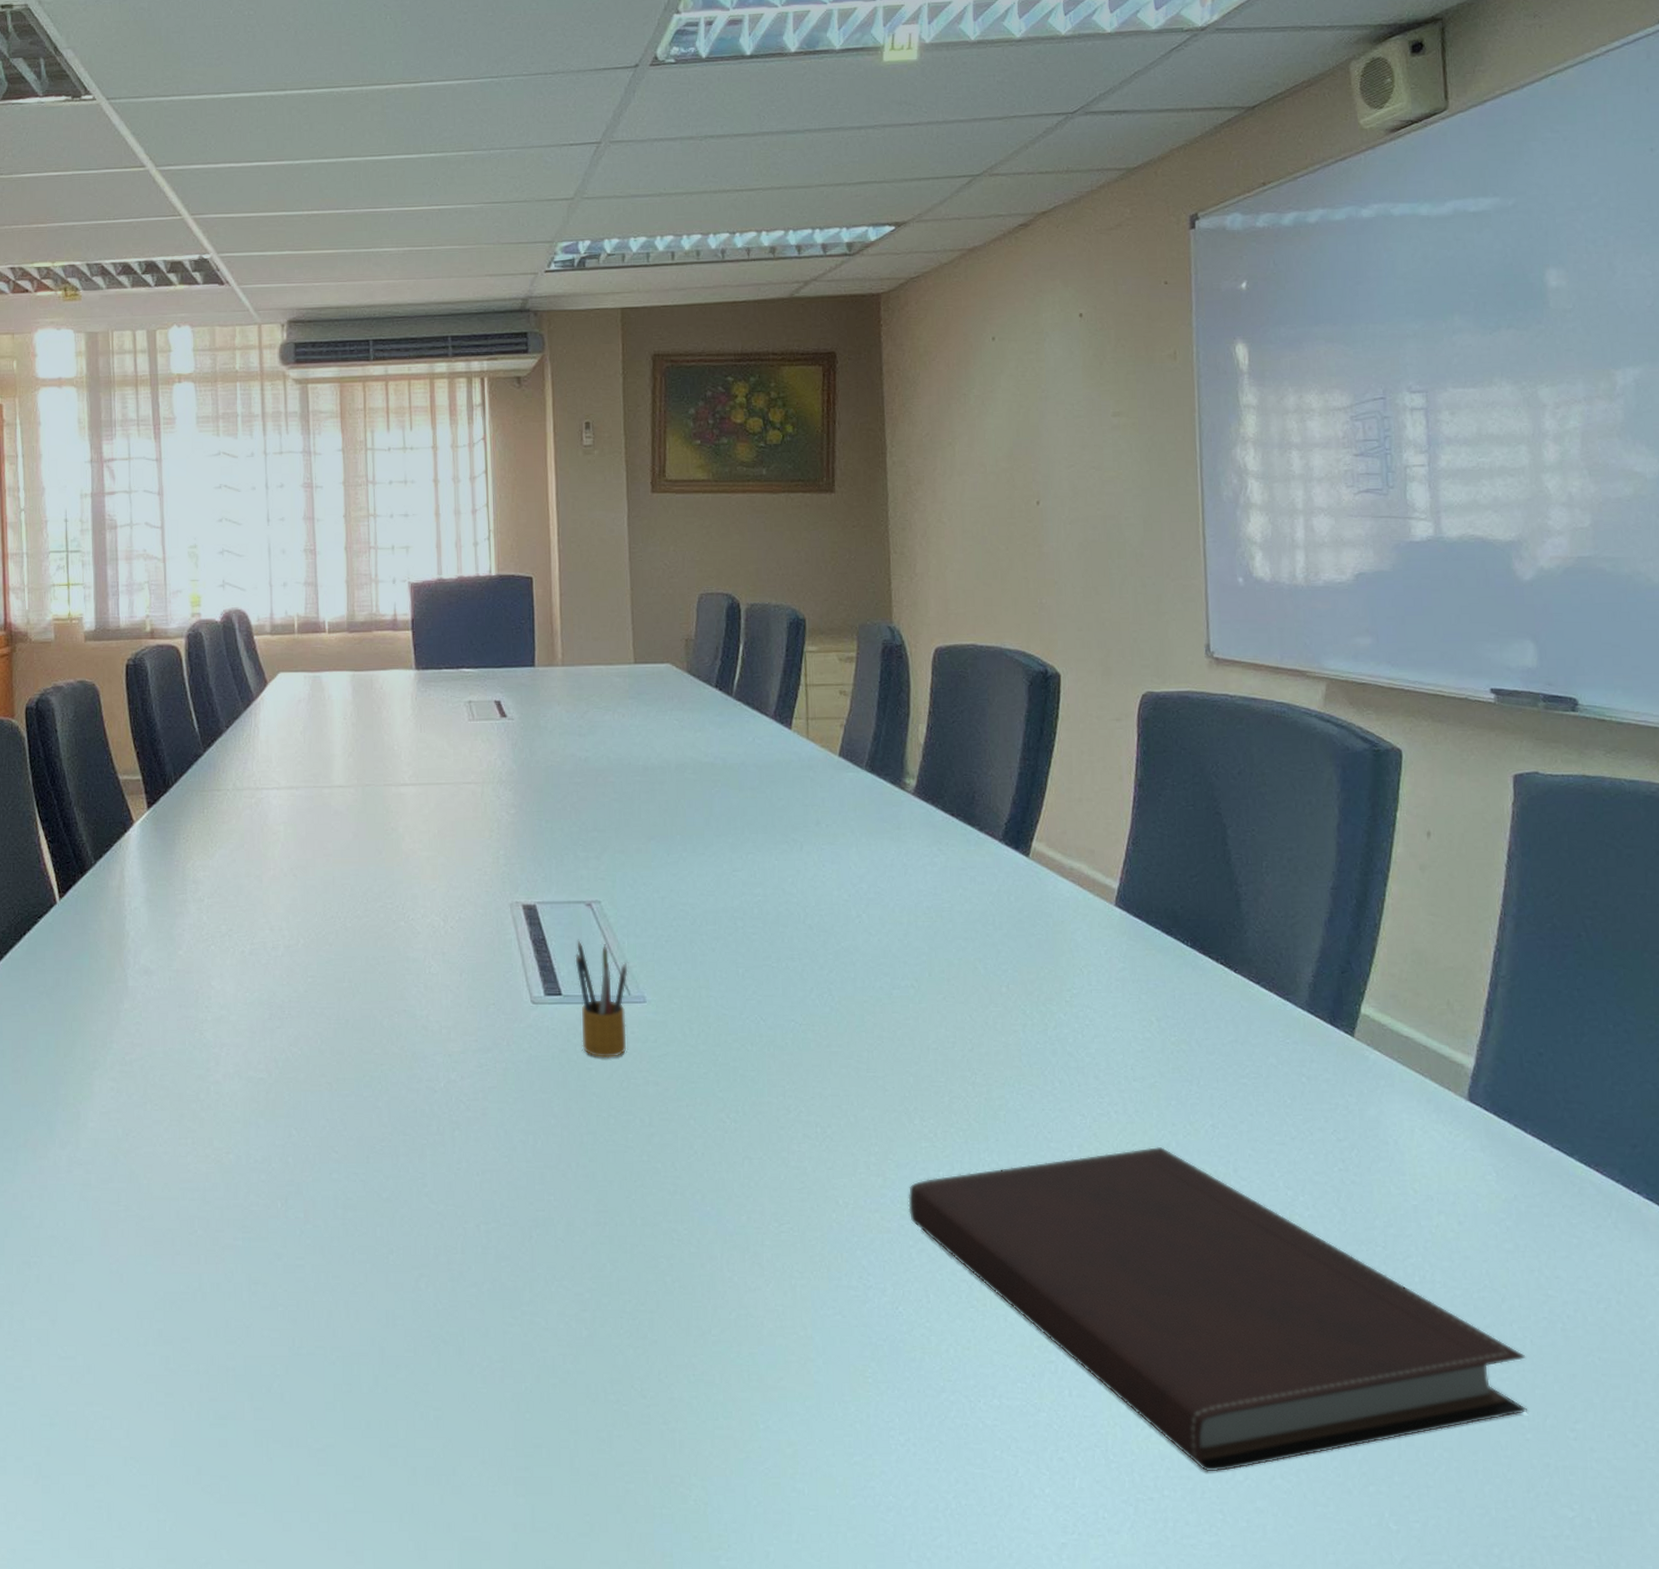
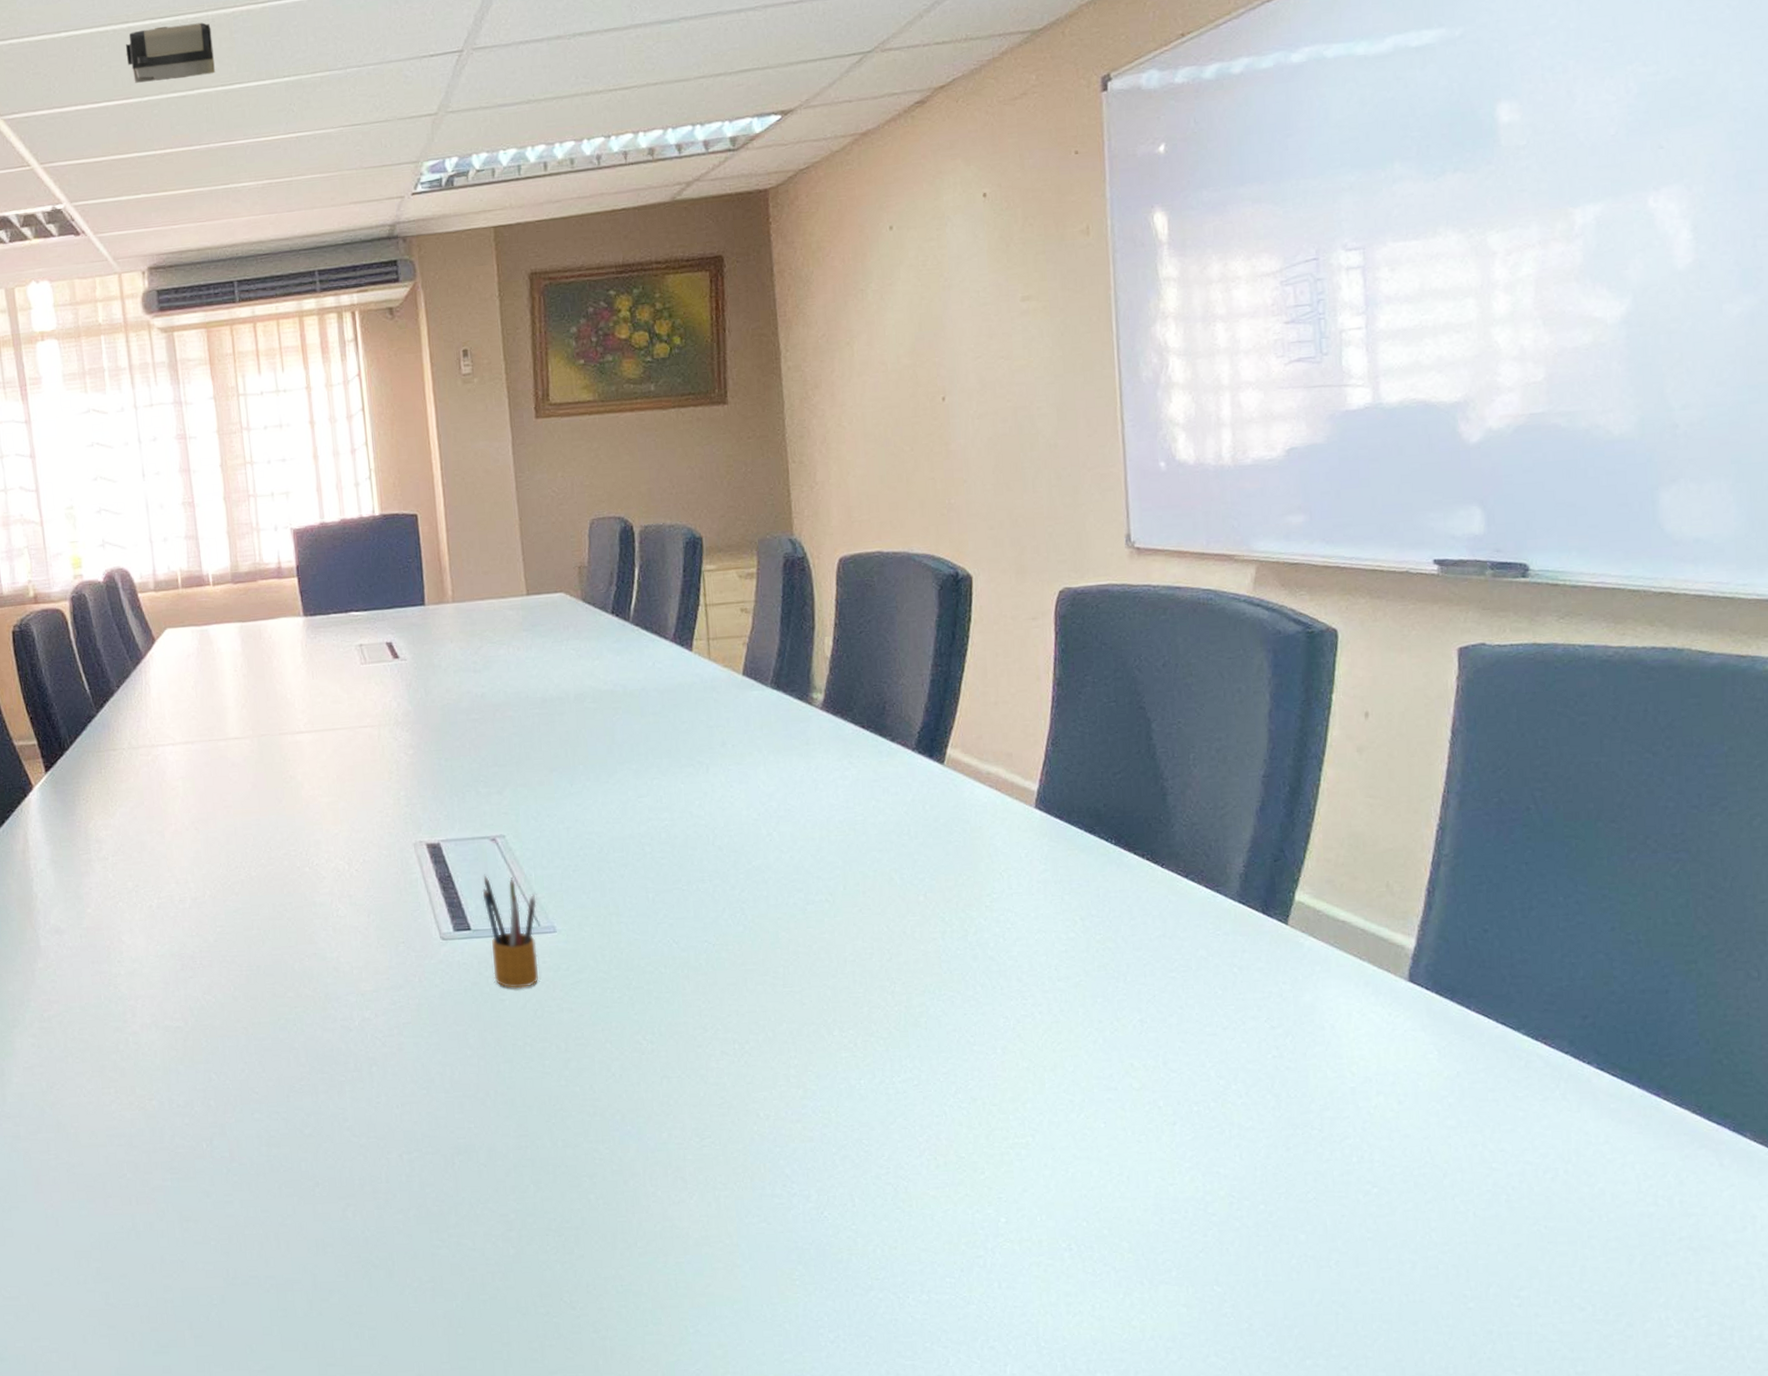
projector: none [281,96,365,147] -> present [125,22,215,83]
notebook: present [908,1146,1528,1472] -> none [829,1044,1471,1354]

